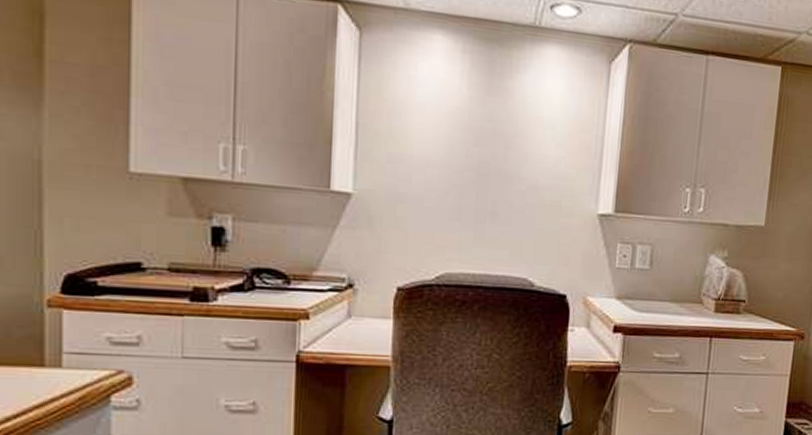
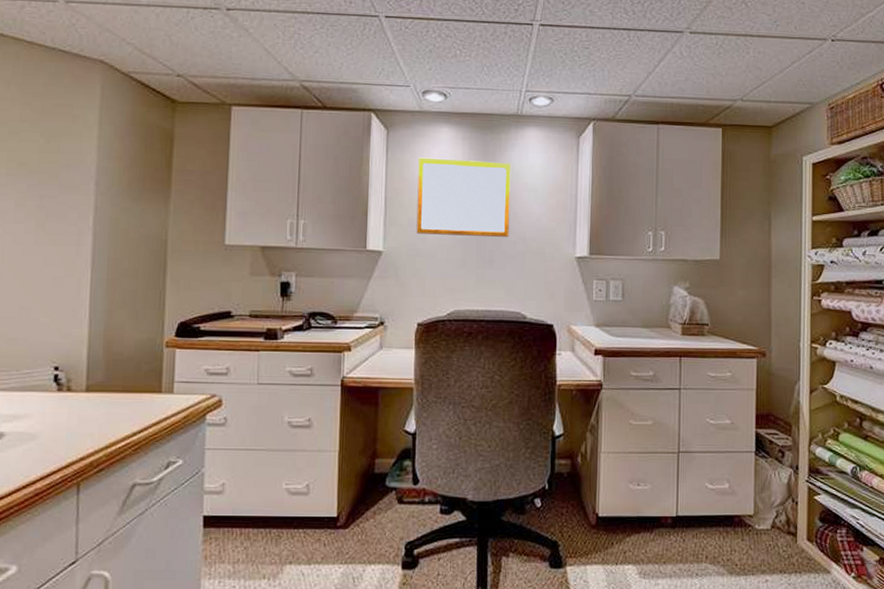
writing board: none [397,72,524,186] -> present [416,157,511,238]

